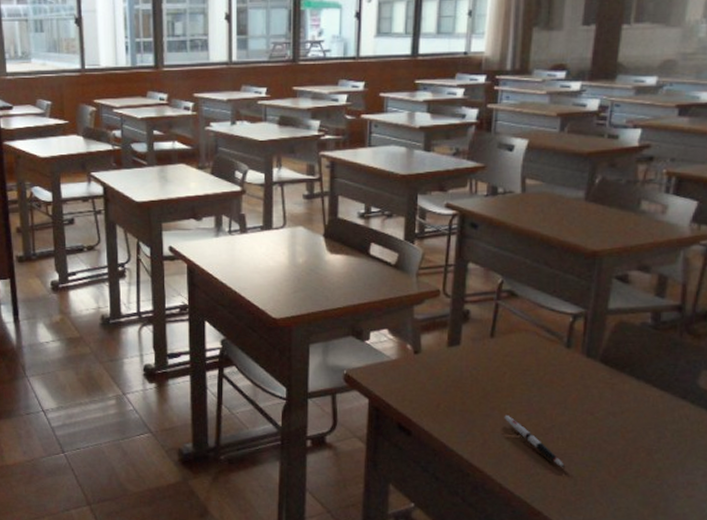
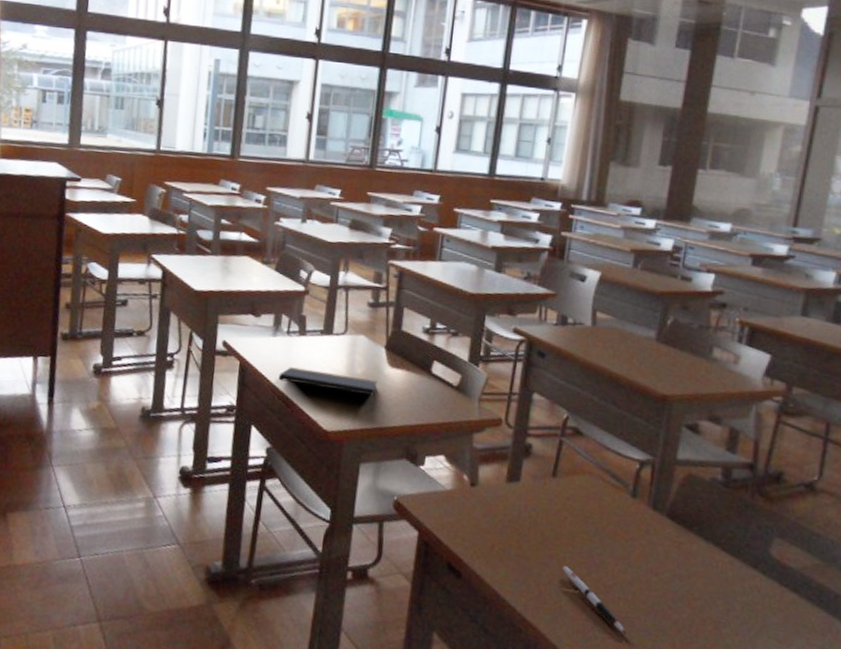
notepad: none [225,264,319,293] -> present [278,367,377,408]

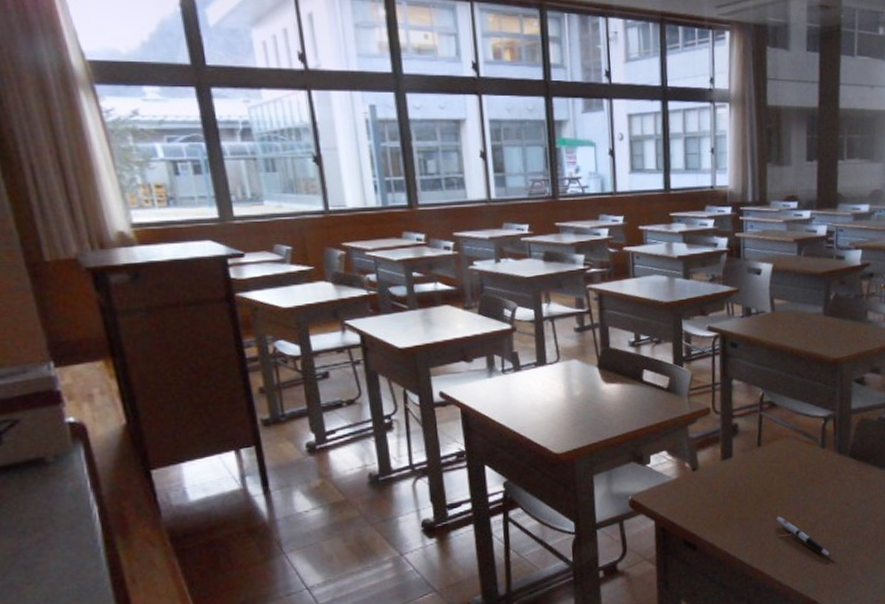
notepad: present [278,367,377,408] -> none [502,398,597,423]

